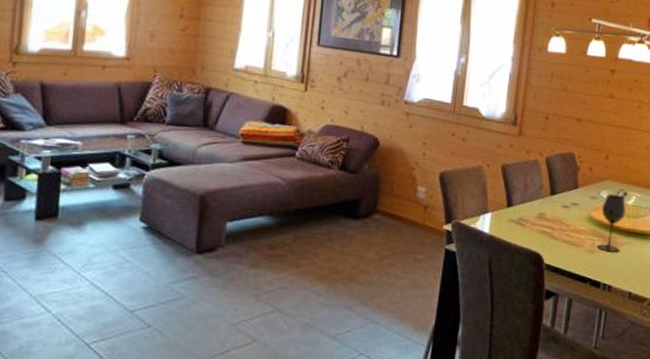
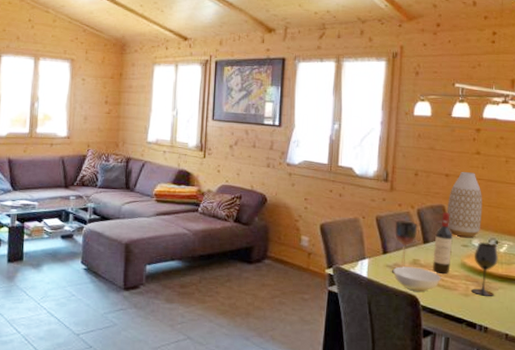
wineglass: none [516,169,546,229] -> present [392,220,418,273]
bowl: none [517,221,567,249] -> present [393,266,441,292]
wine bottle: none [559,161,581,228] -> present [433,212,453,274]
vase: none [576,117,613,188] -> present [447,172,482,237]

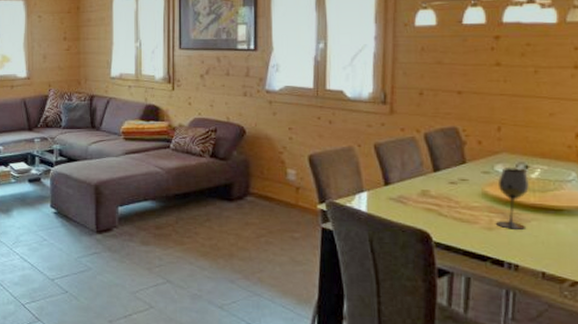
wineglass: present [392,220,418,273] -> none [397,147,426,207]
bowl: present [393,266,441,292] -> none [398,199,457,226]
wine bottle: present [433,212,453,274] -> none [446,135,470,205]
vase: present [447,172,482,237] -> none [461,87,507,162]

